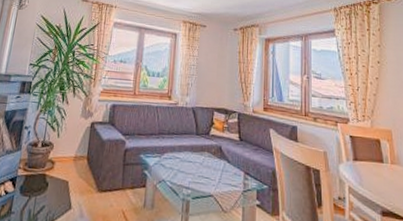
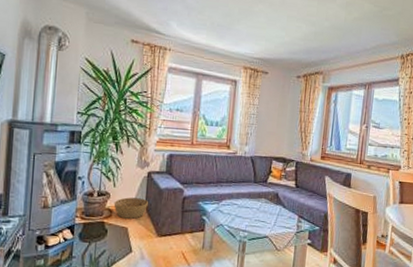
basket: none [56,148,91,172] -> present [113,197,149,219]

